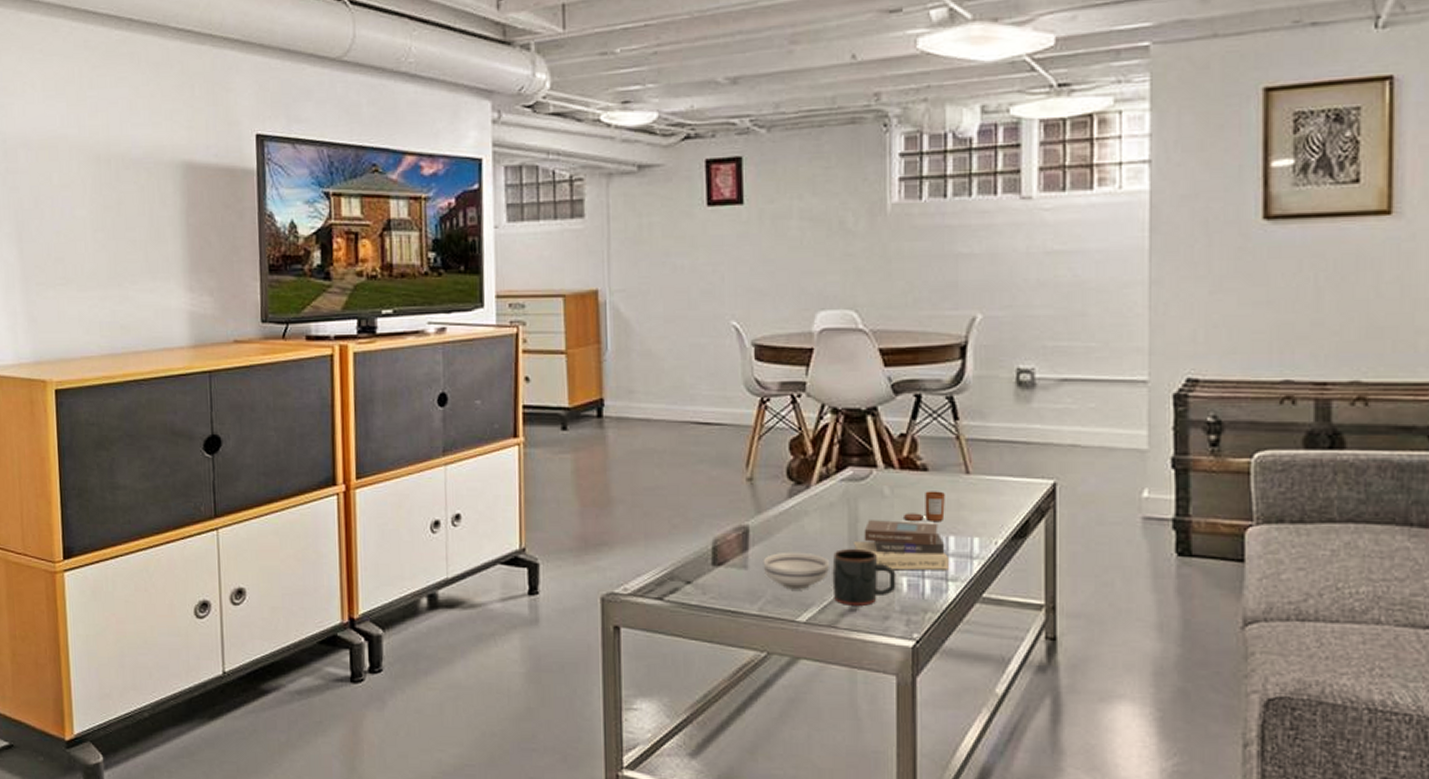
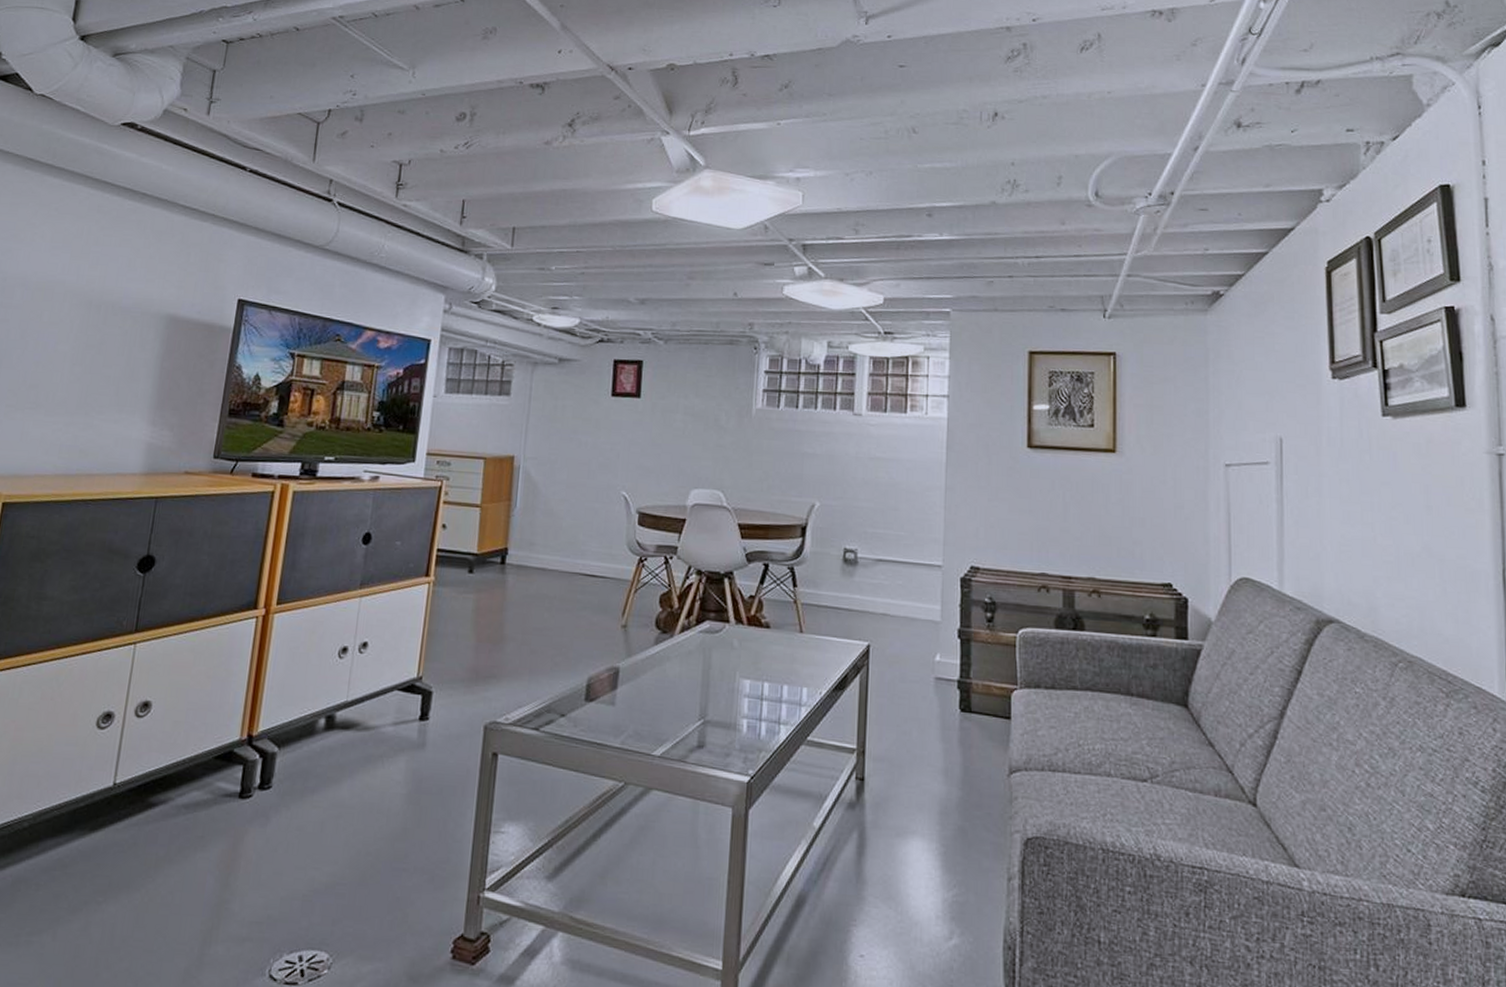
bowl: present [763,551,829,589] -> none [628,692,684,726]
mug: present [832,548,896,606] -> none [685,691,739,743]
books: present [852,520,949,571] -> none [705,668,782,715]
candle: present [904,491,945,521] -> none [748,645,782,672]

